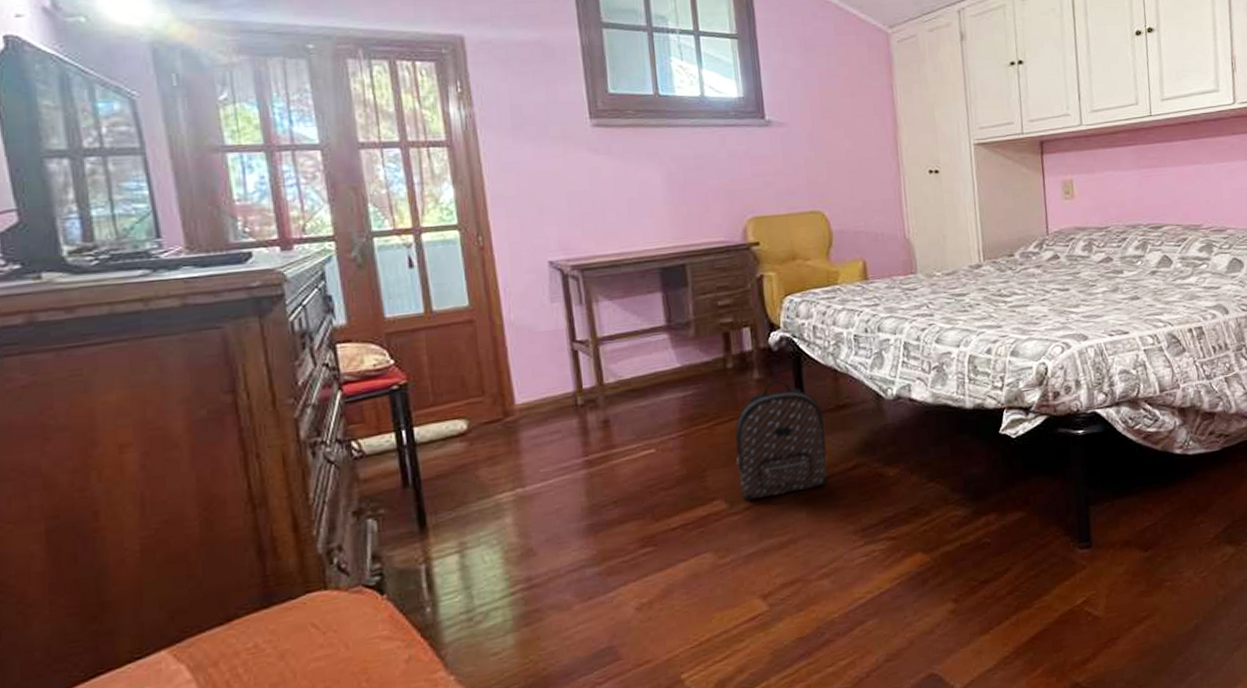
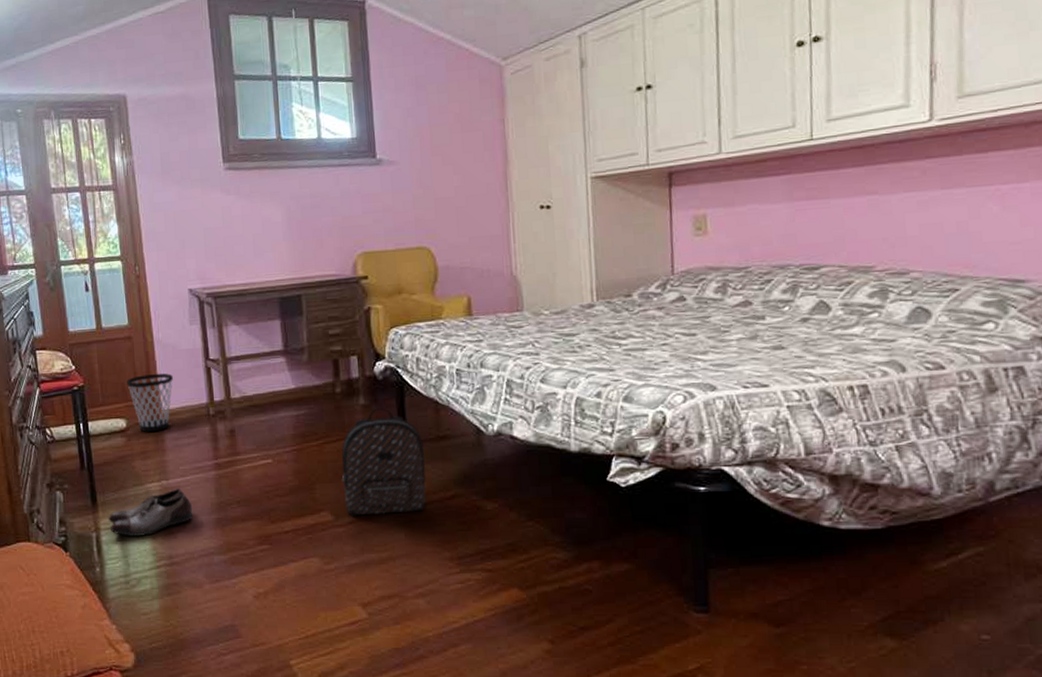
shoe: none [442,494,558,563] -> present [108,487,193,536]
wastebasket: none [467,360,531,433] -> present [127,373,174,432]

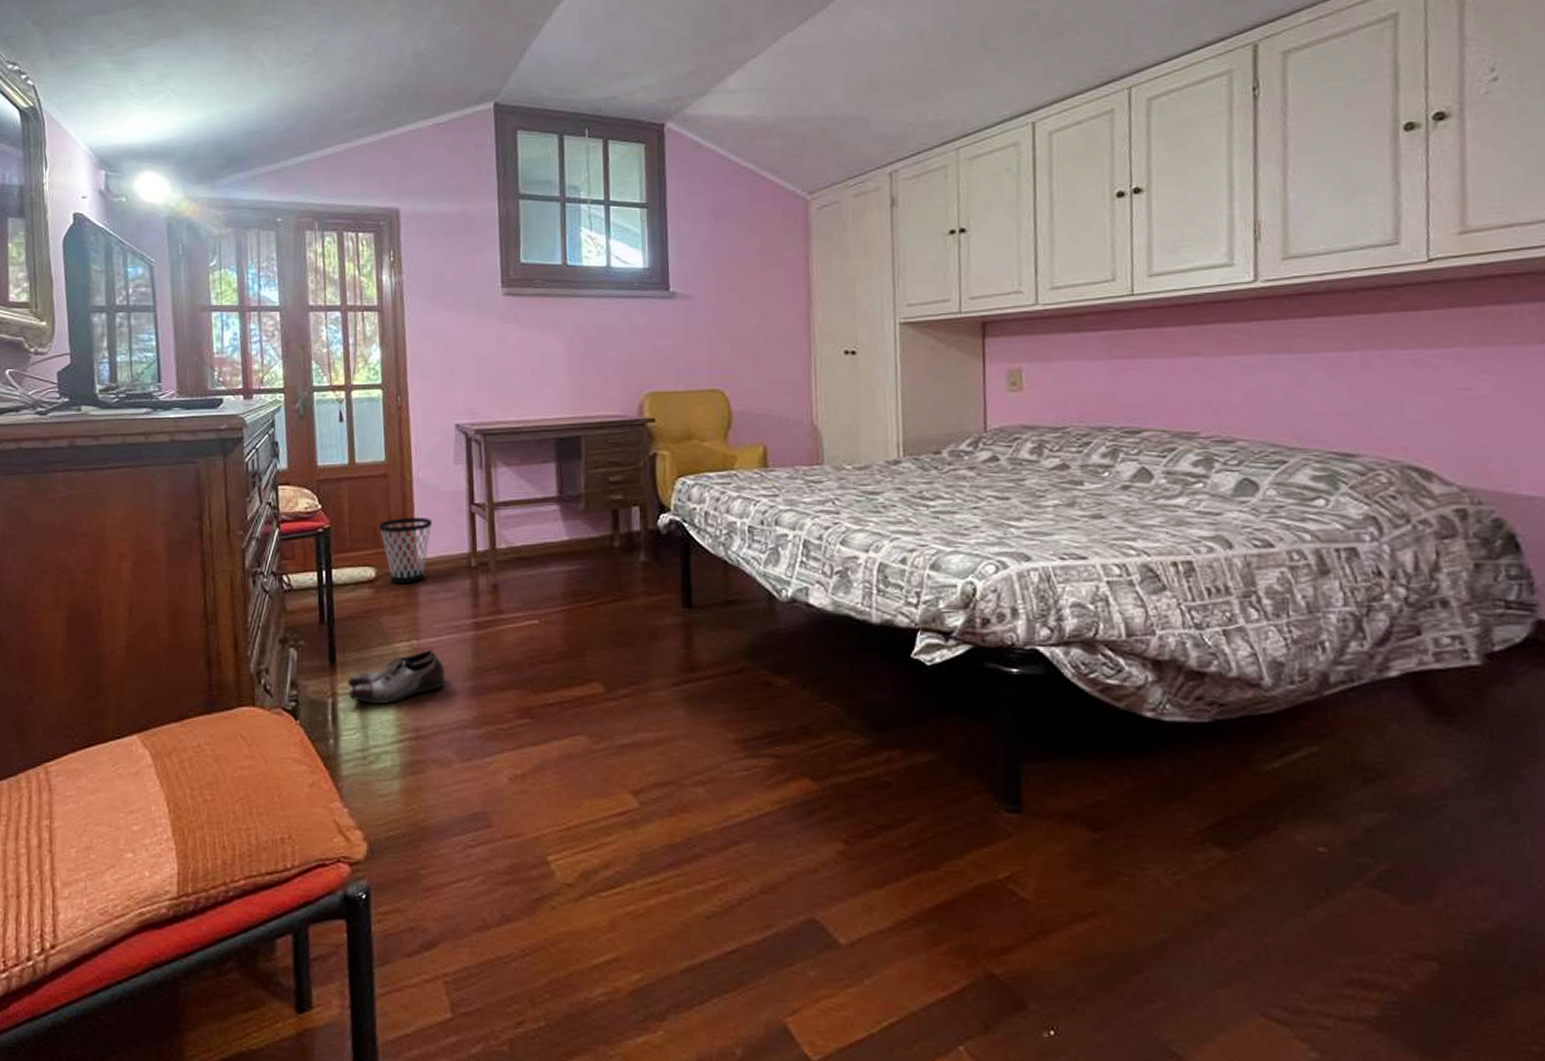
backpack: present [341,406,426,516] -> none [616,564,710,689]

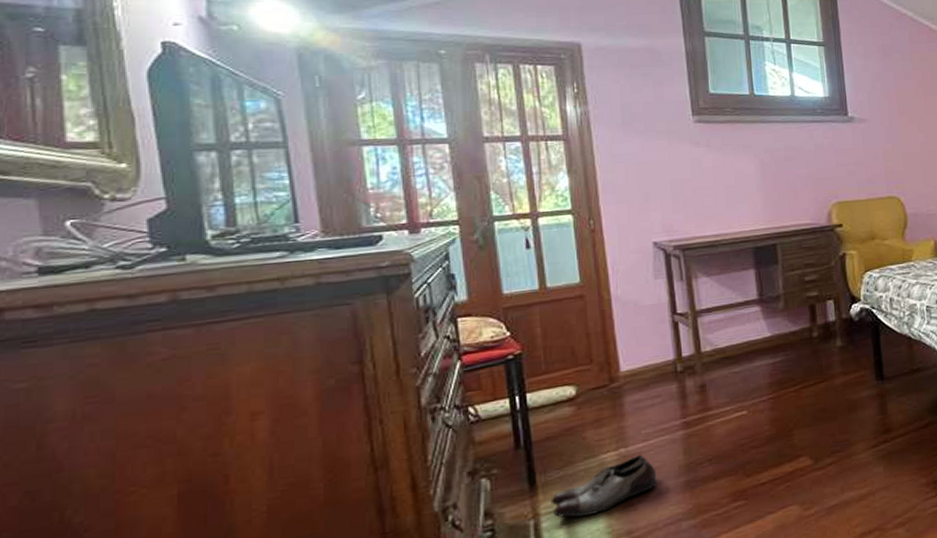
wastebasket: present [379,518,433,583] -> none [577,332,635,398]

